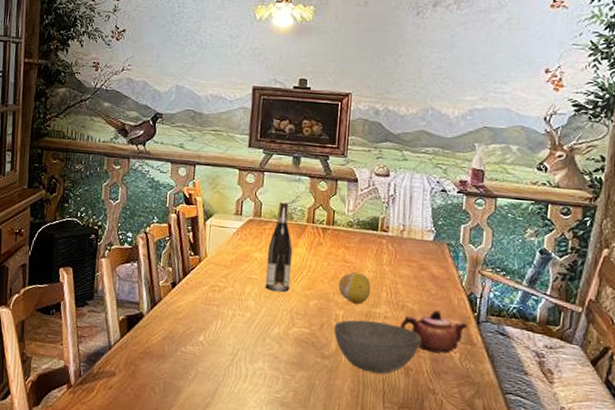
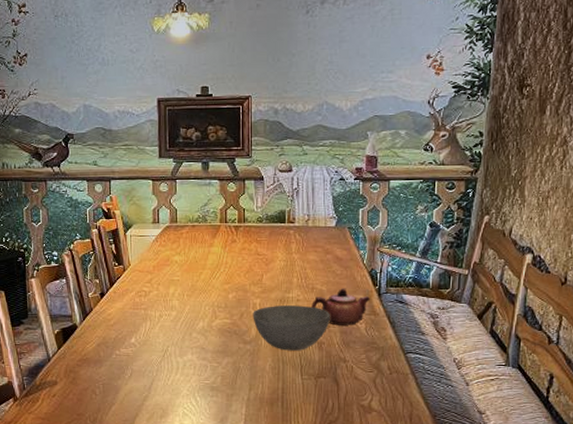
wine bottle: present [265,201,293,293] -> none [186,205,210,290]
fruit: present [338,271,371,304] -> none [254,262,283,291]

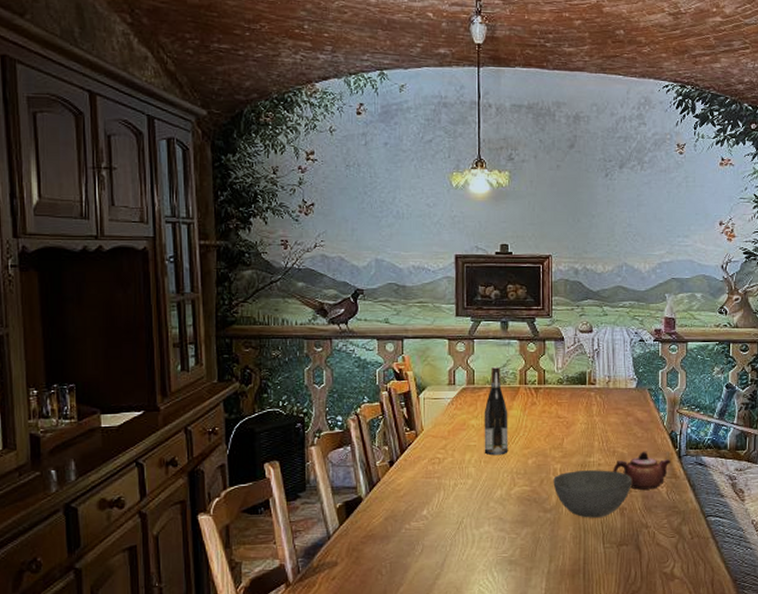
wine bottle: none [186,205,210,290] -> present [484,366,508,456]

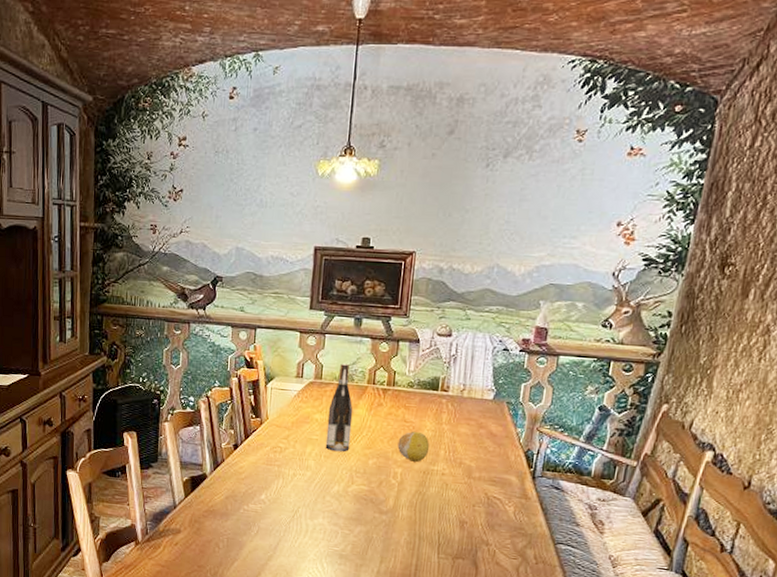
bowl: present [553,470,633,518] -> none [392,477,478,528]
fruit: none [554,426,584,456] -> present [397,431,430,462]
teapot: present [613,451,672,490] -> none [457,466,524,507]

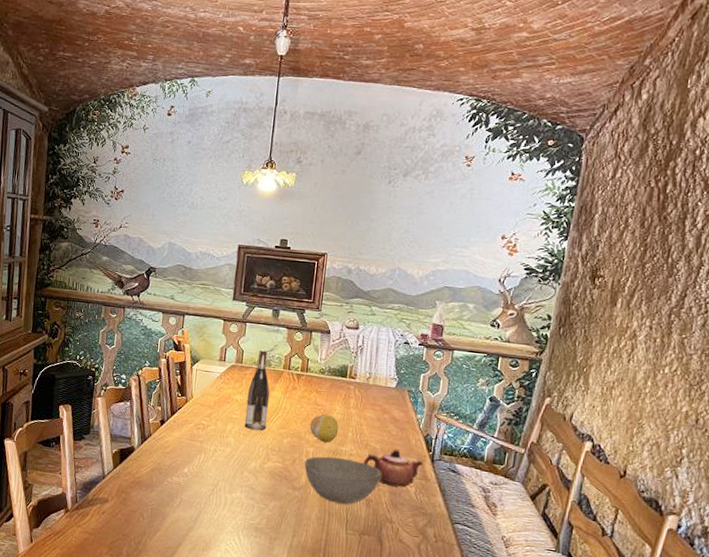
bowl: none [392,477,478,528] -> present [304,456,382,505]
teapot: none [457,466,524,507] -> present [363,449,424,487]

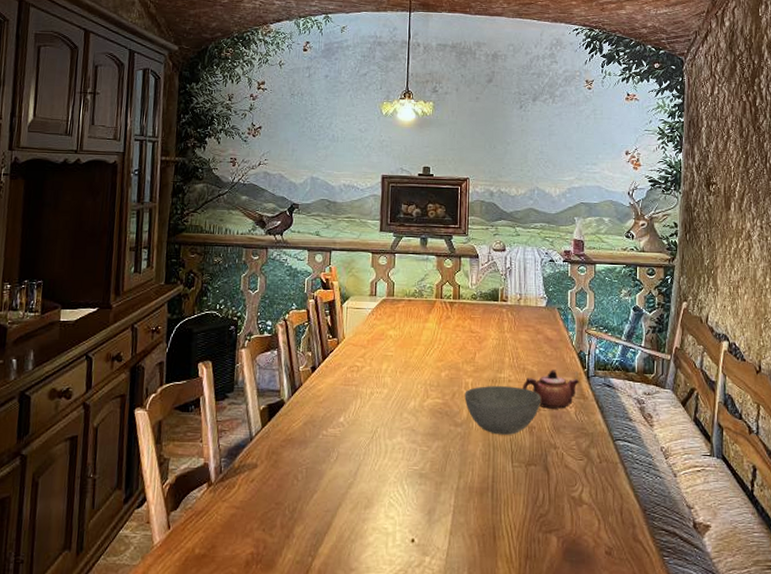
wine bottle: present [244,349,270,431] -> none [400,280,424,367]
fruit: present [310,413,339,443] -> none [467,341,496,371]

